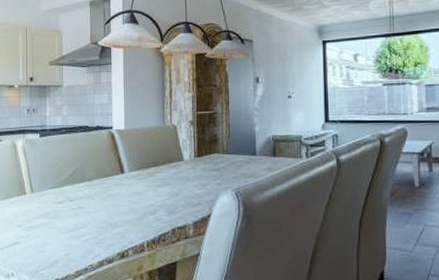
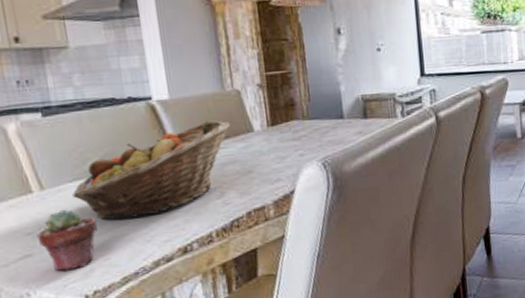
potted succulent: none [24,211,65,260] -> present [37,210,98,272]
fruit basket: none [50,149,167,222] -> present [72,120,231,220]

